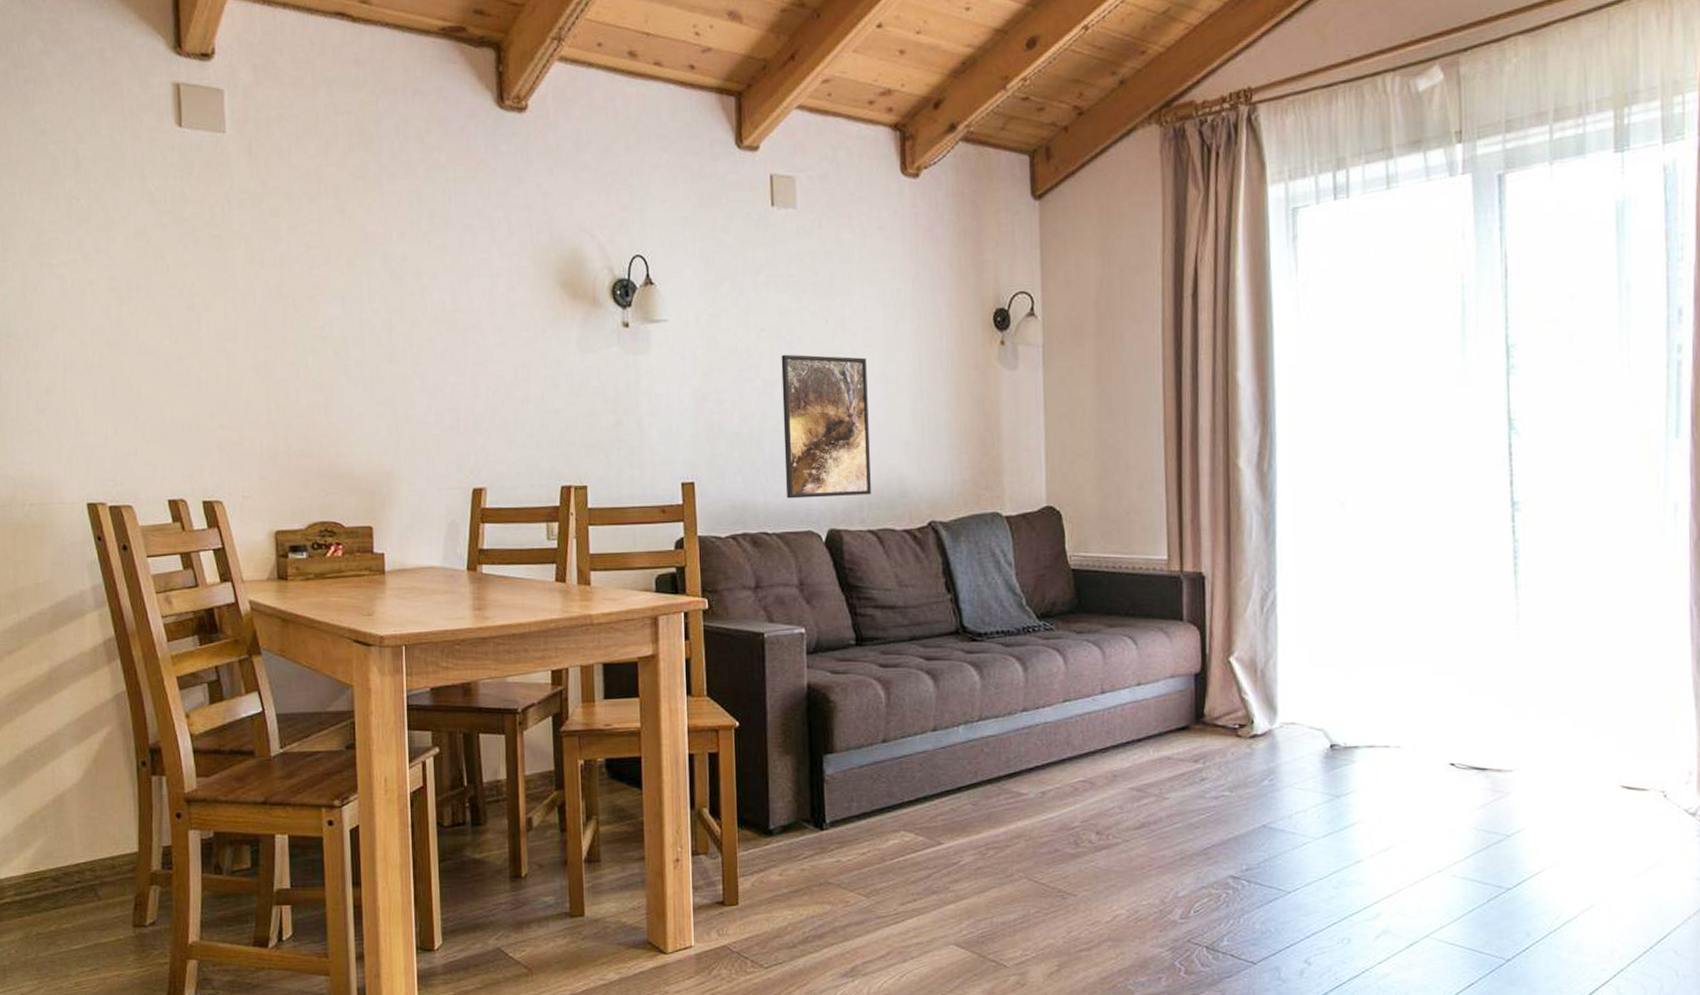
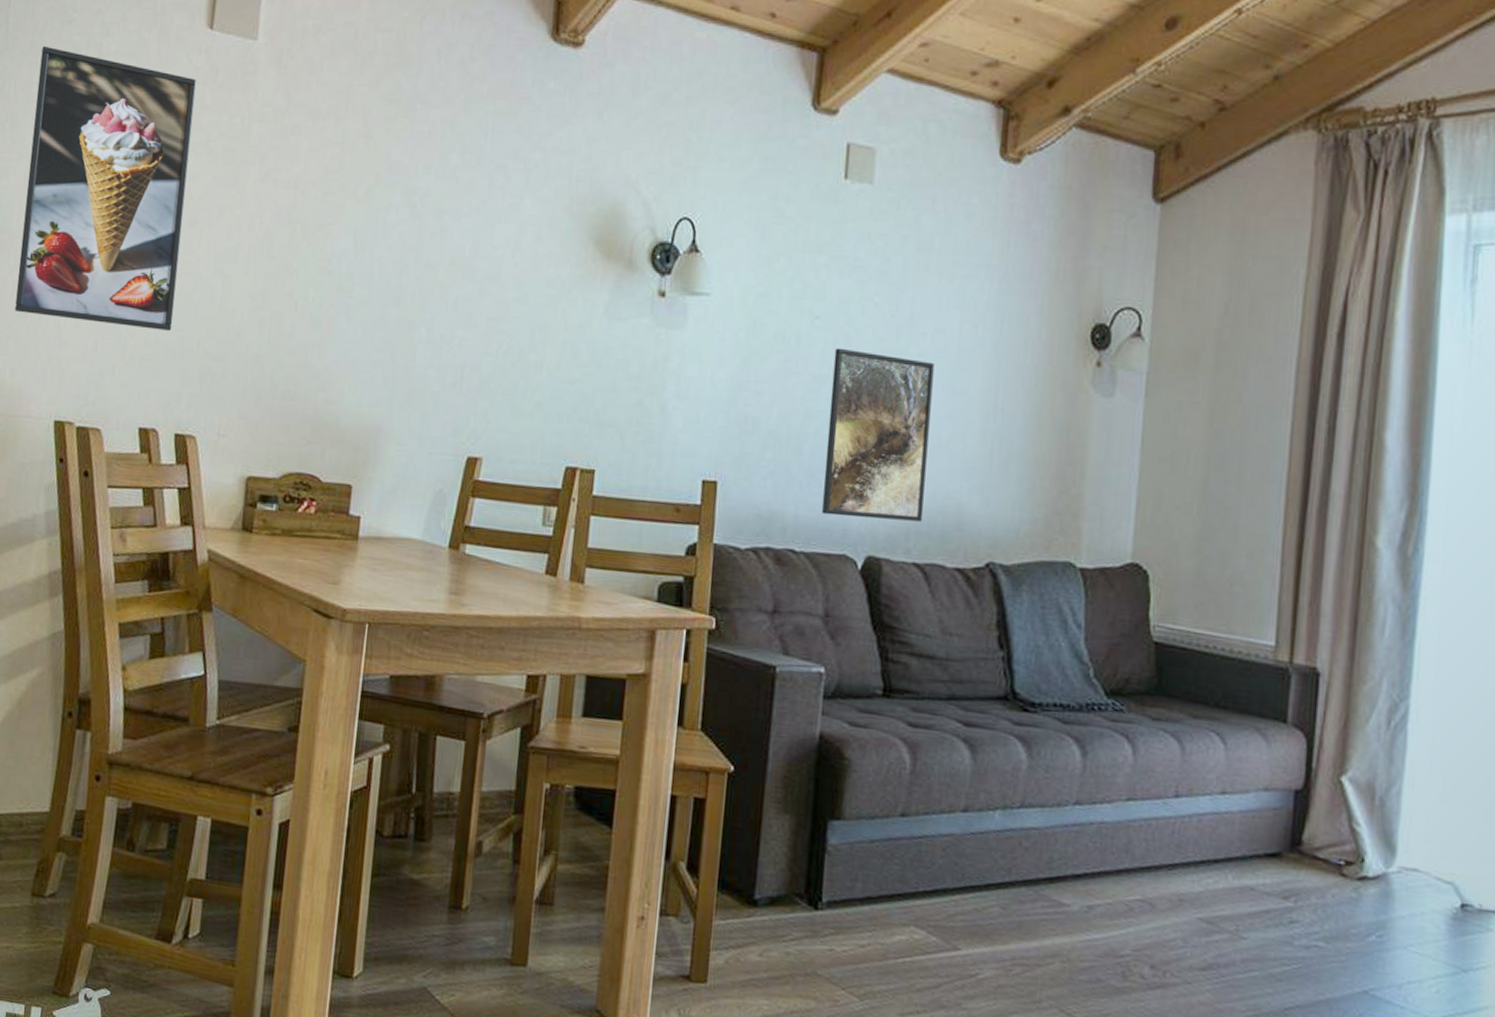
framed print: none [20,157,185,410] -> present [15,46,196,331]

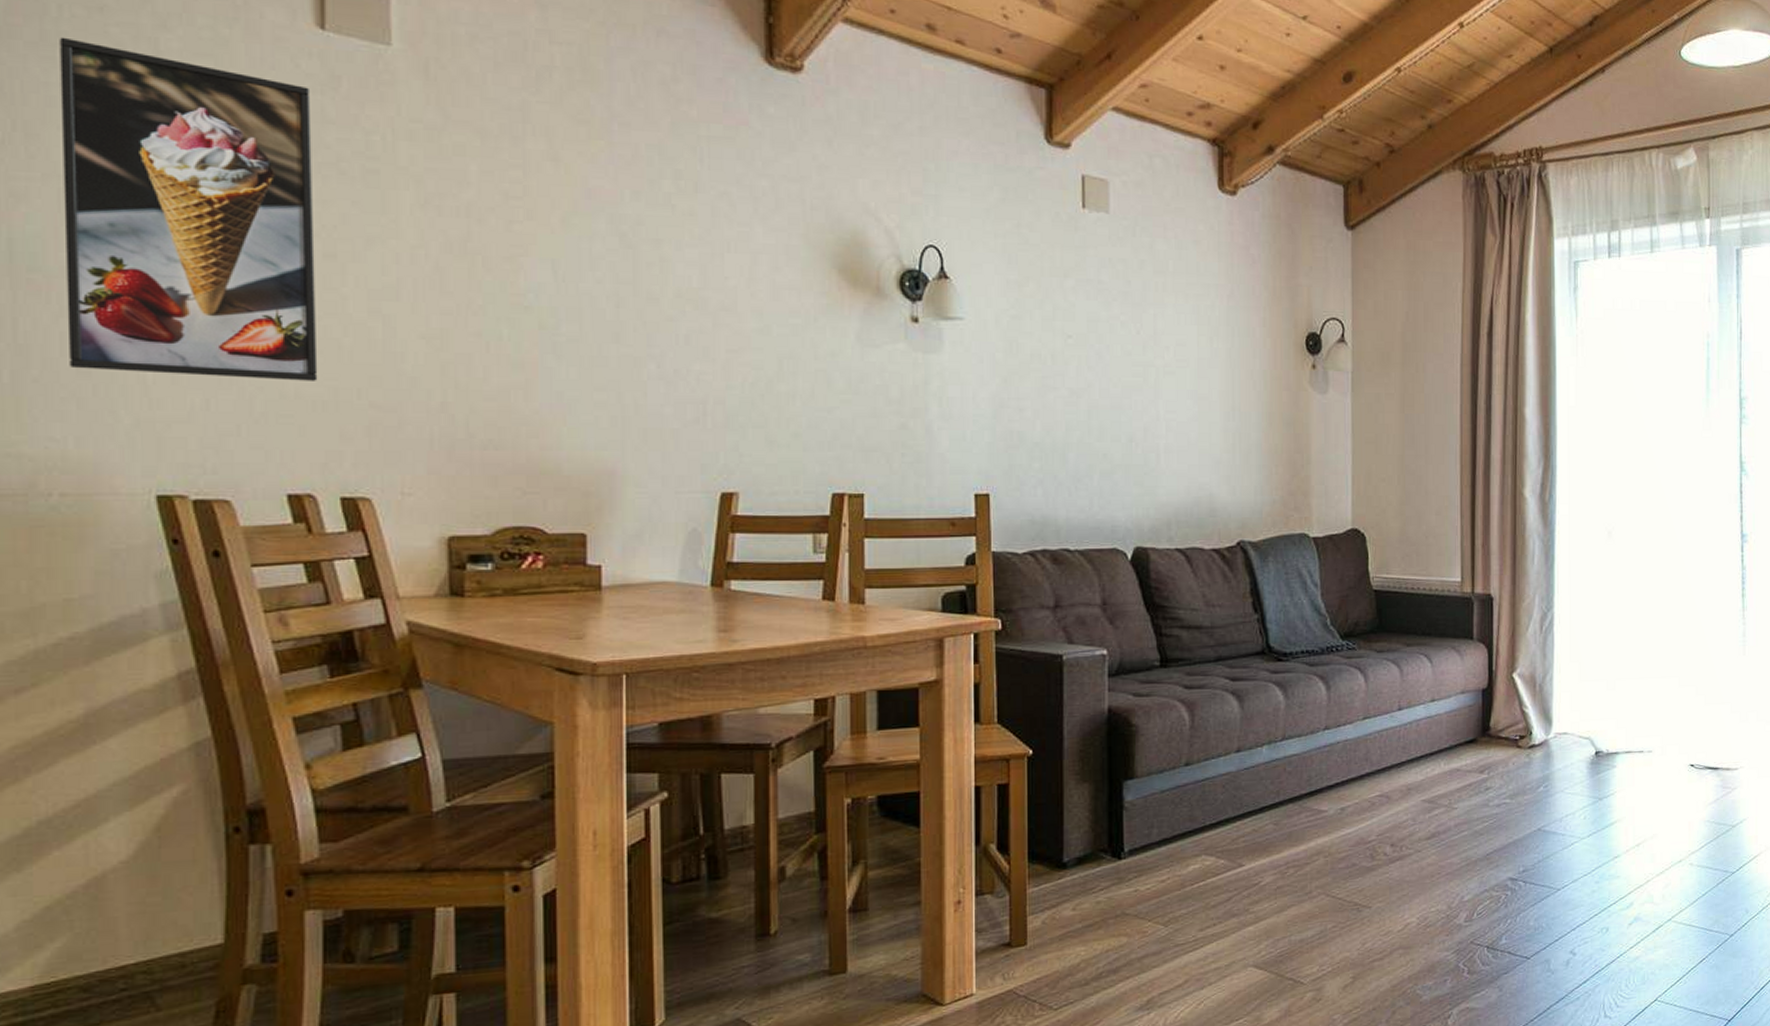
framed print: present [821,347,934,522] -> none [1089,363,1180,514]

